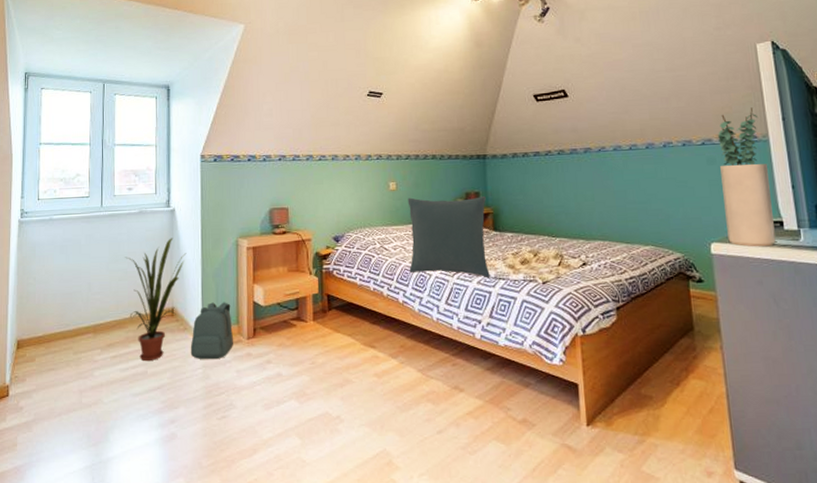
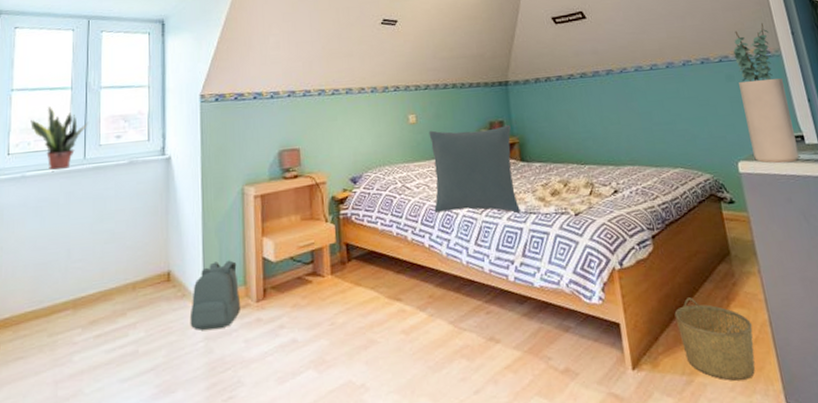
potted plant: none [56,160,104,216] -> present [30,106,88,171]
house plant: present [125,238,187,361] -> none [112,190,185,338]
basket: none [632,366,709,444] -> present [674,297,755,381]

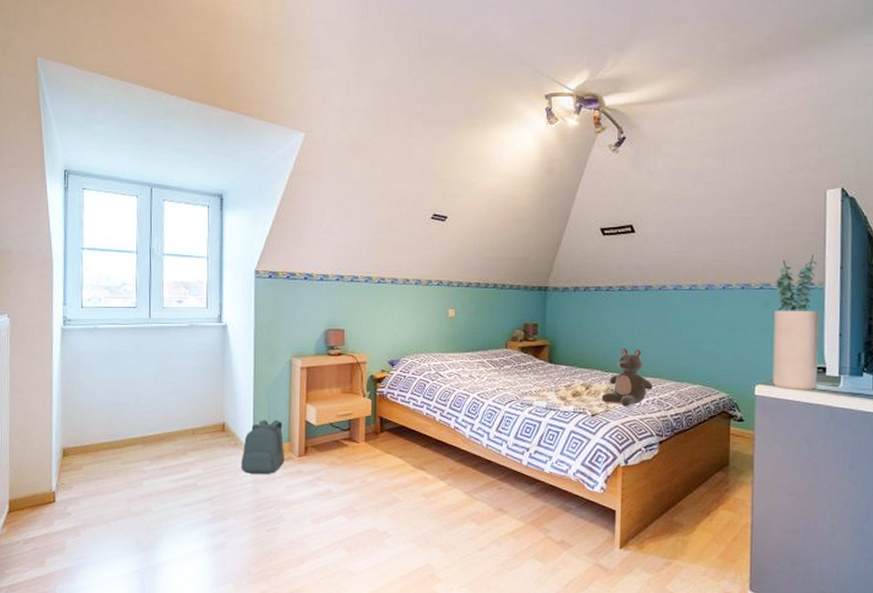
potted plant: present [30,106,88,171] -> none [100,267,153,326]
pillow: present [428,124,520,213] -> none [462,326,544,407]
stuffed bear: none [582,136,634,201] -> present [601,348,653,407]
basket: present [674,297,755,381] -> none [666,497,734,567]

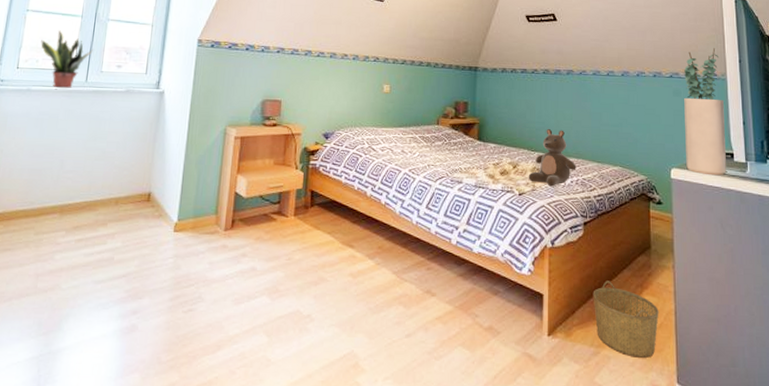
potted plant: none [100,267,153,326] -> present [40,30,94,89]
backpack: present [241,420,284,474] -> none [162,190,211,249]
basket: none [666,497,734,567] -> present [593,281,659,358]

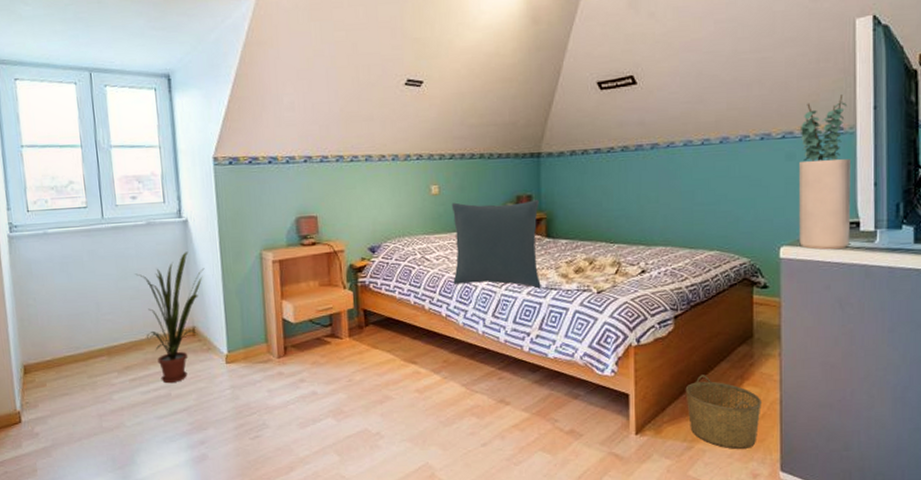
potted plant: present [40,30,94,89] -> none [44,164,103,229]
house plant: none [101,120,171,246] -> present [135,252,205,383]
pillow: none [394,101,474,185] -> present [451,199,541,288]
stuffed bear: present [528,128,576,187] -> none [607,215,664,281]

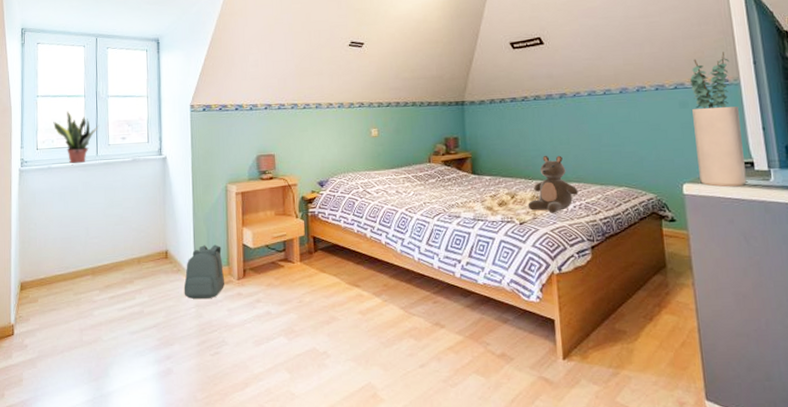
potted plant: none [44,164,103,229] -> present [53,111,99,164]
house plant: present [135,252,205,383] -> none [120,184,179,301]
backpack: none [216,320,263,380] -> present [183,244,224,299]
pillow: present [451,199,541,288] -> none [389,140,469,219]
stuffed bear: none [607,215,664,281] -> present [528,155,578,214]
basket: present [685,375,761,449] -> none [606,302,681,376]

